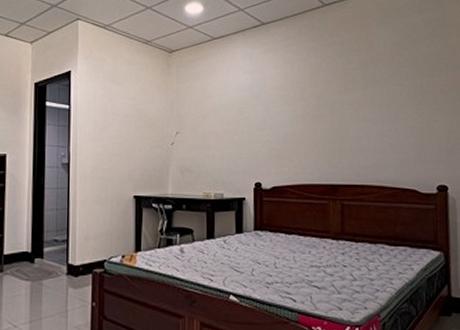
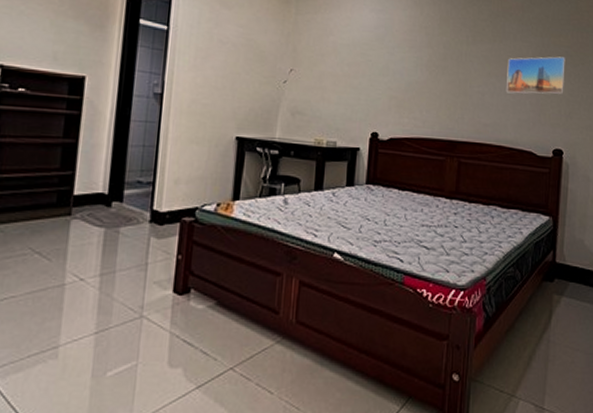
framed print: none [381,95,443,135] -> present [507,56,565,94]

